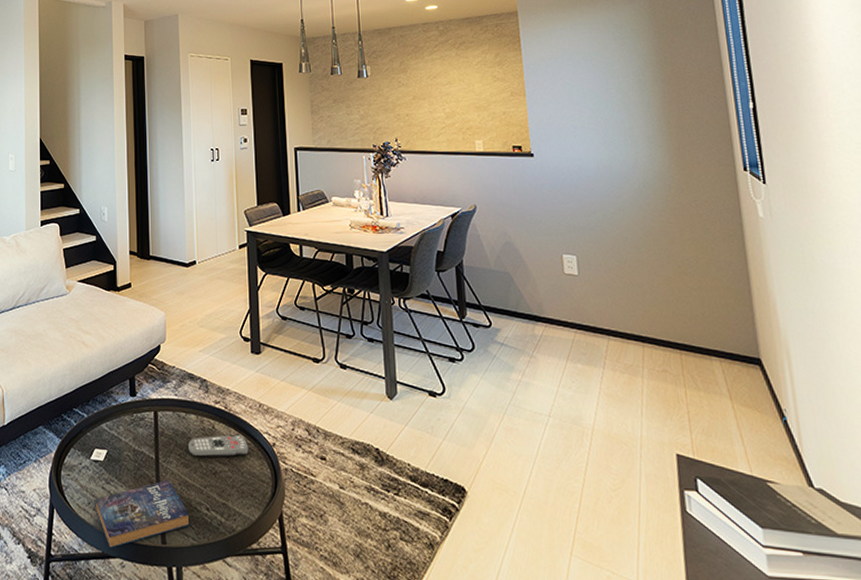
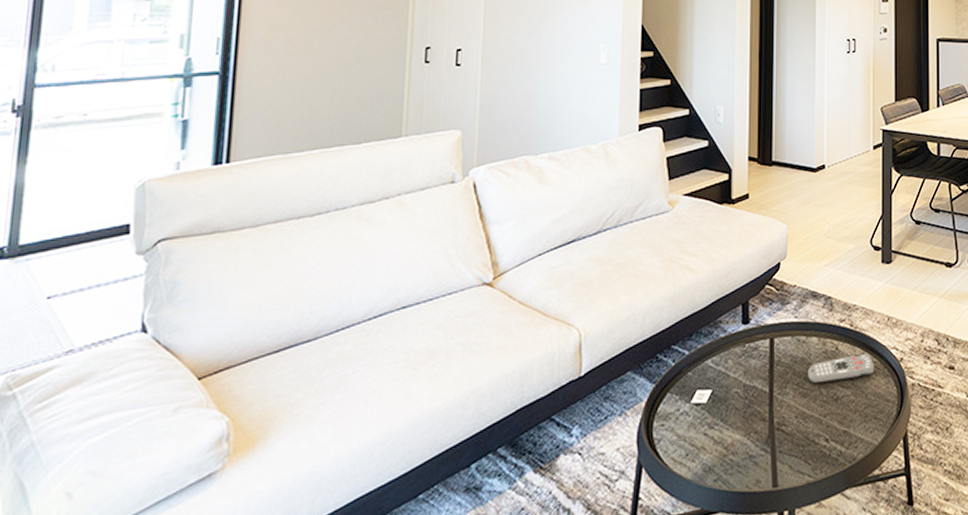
book: present [95,479,190,549] -> none [694,413,806,504]

